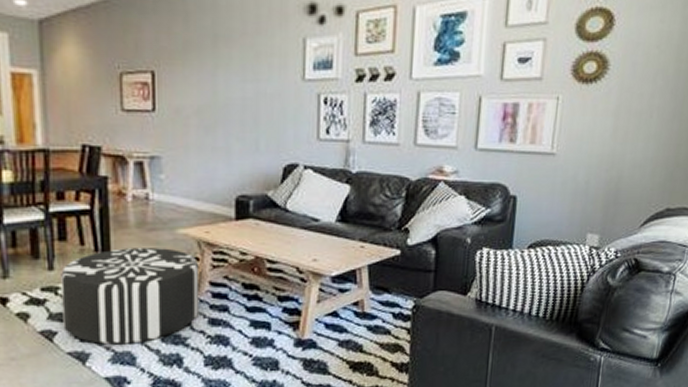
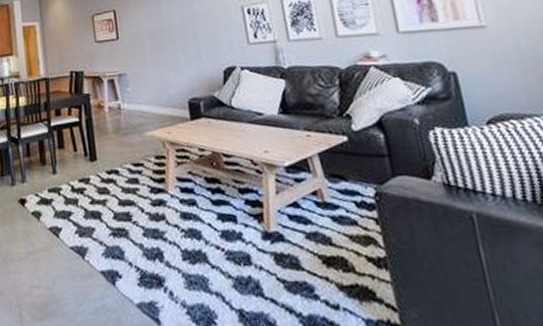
pouf: present [61,248,200,345] -> none [62,149,172,240]

